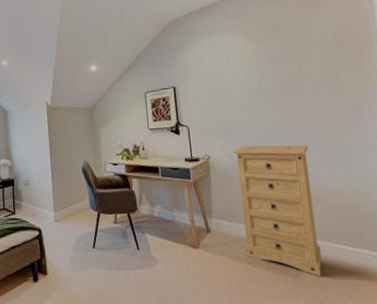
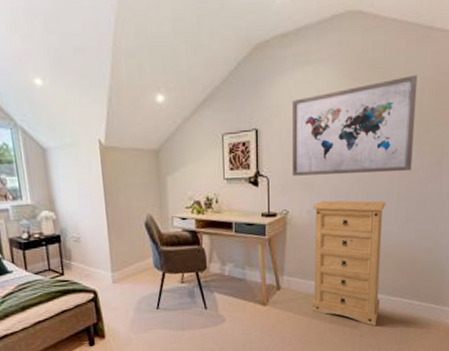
wall art: none [204,32,329,125] -> present [292,74,418,176]

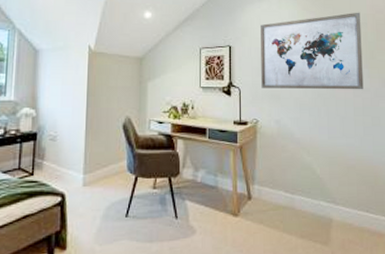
dresser: present [312,200,386,326] -> none [280,112,348,243]

